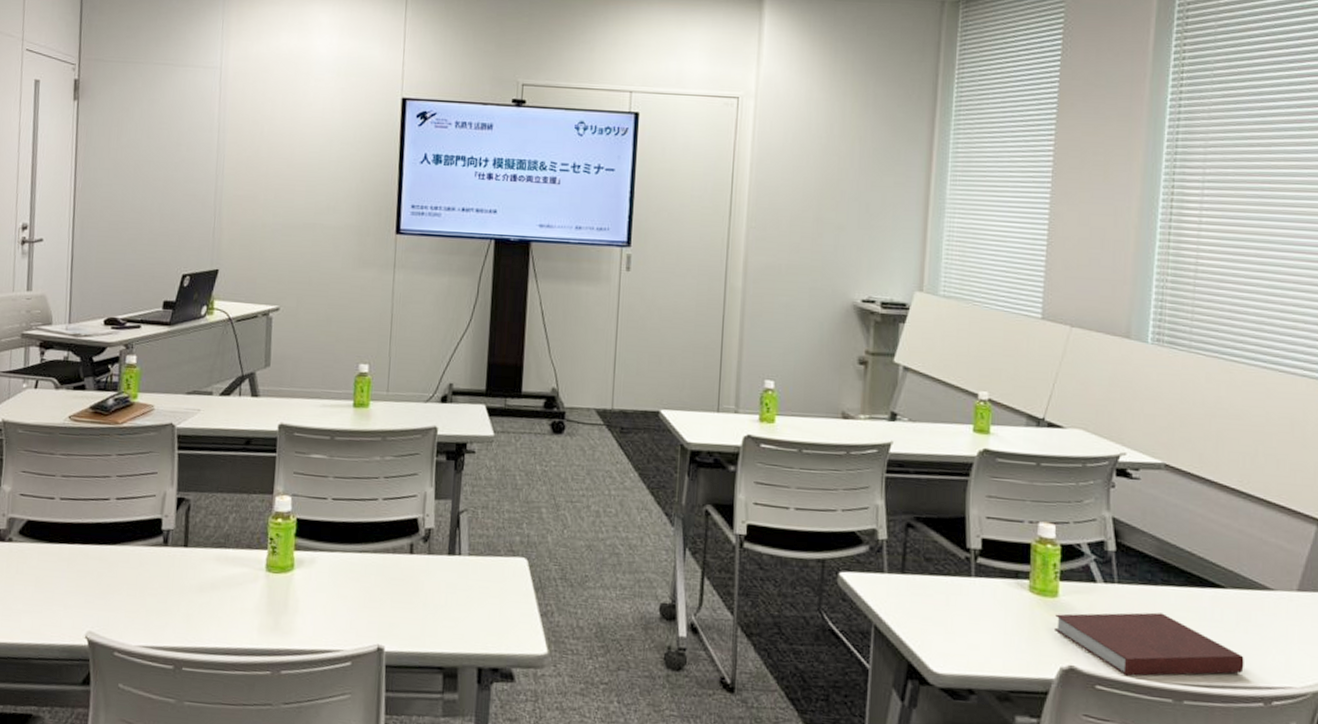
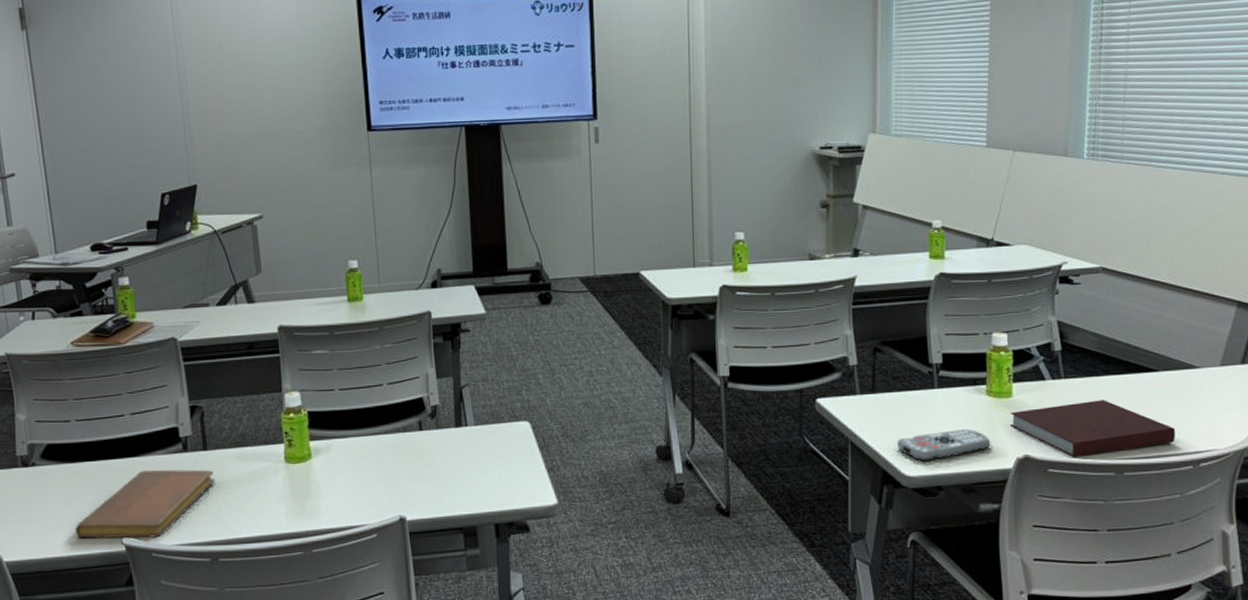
notebook: none [39,560,191,636] -> present [74,469,215,539]
remote control: none [925,626,1032,659] -> present [896,428,991,462]

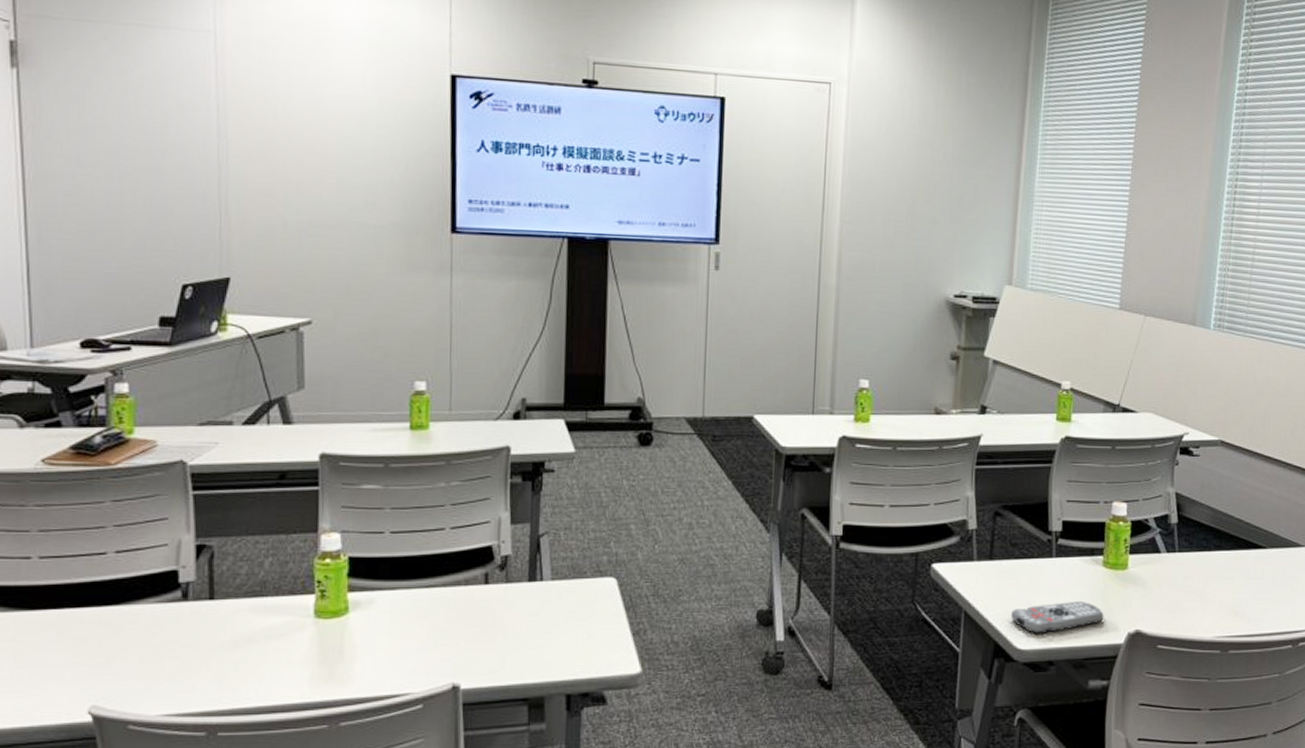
notebook: present [74,469,215,539] -> none [24,621,222,707]
notebook: present [1009,400,1175,458] -> none [1123,575,1279,635]

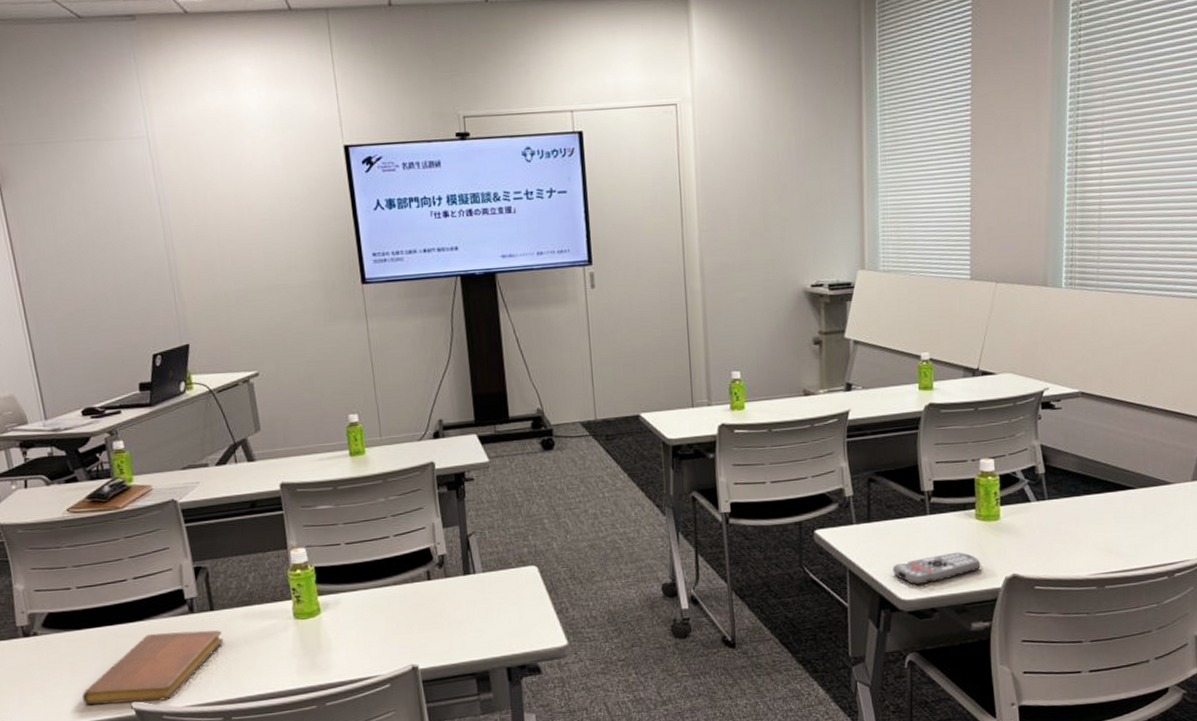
notebook: none [24,621,222,707] -> present [81,630,224,705]

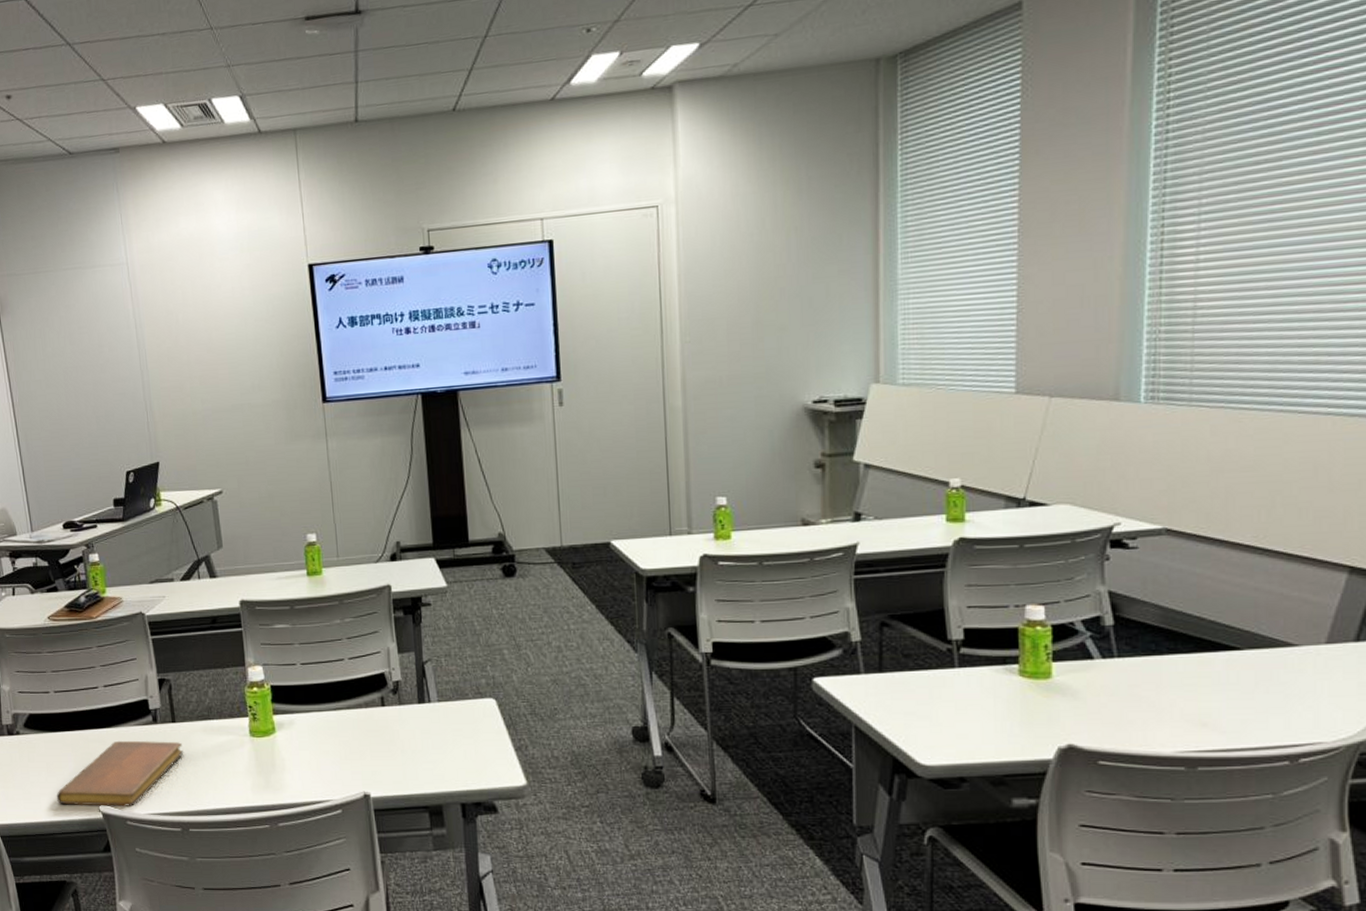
remote control: present [892,552,981,586] -> none [909,713,1026,750]

